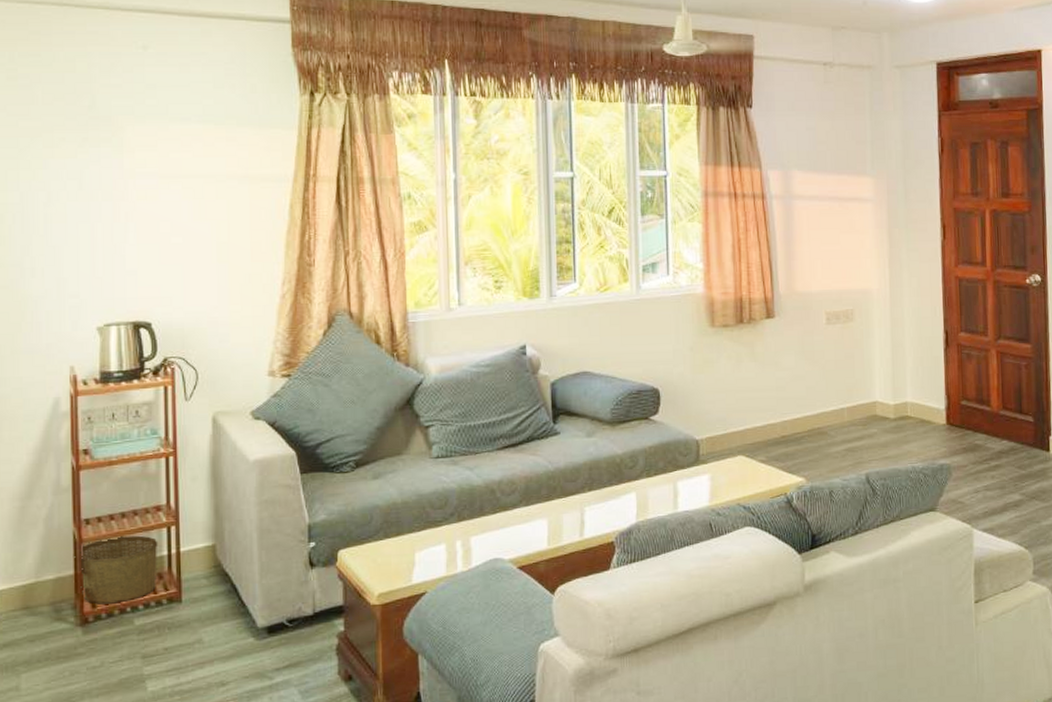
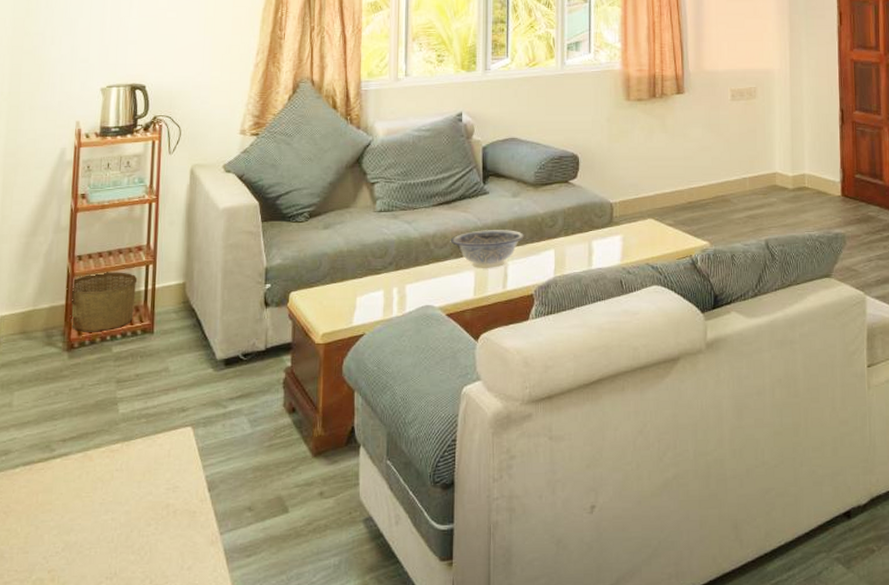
decorative bowl: none [520,473,602,516] -> present [451,230,524,268]

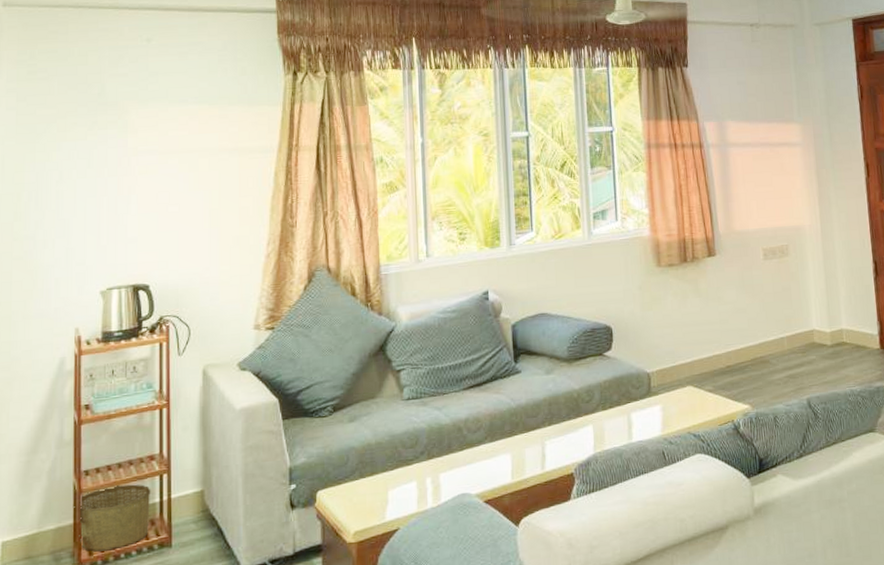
decorative bowl: present [451,230,524,268] -> none [484,408,561,451]

